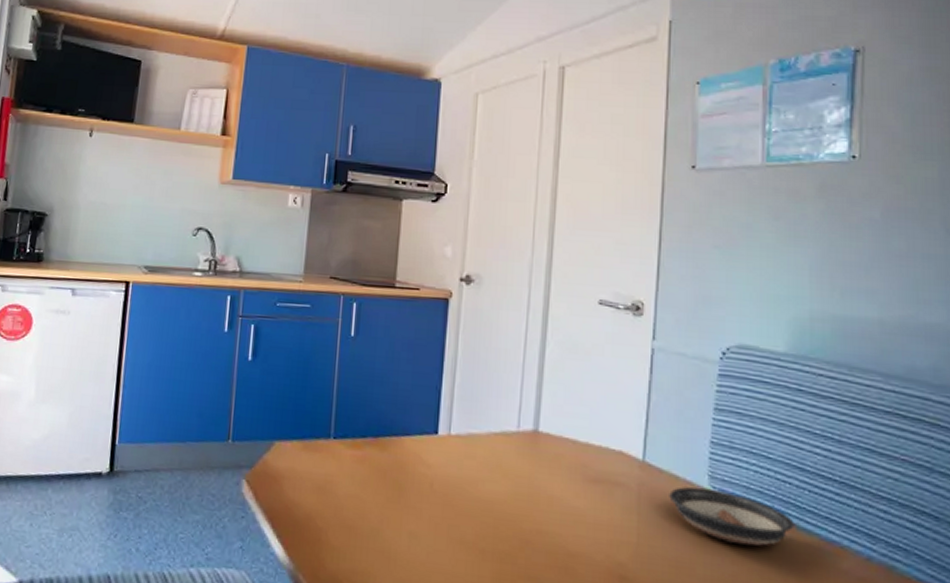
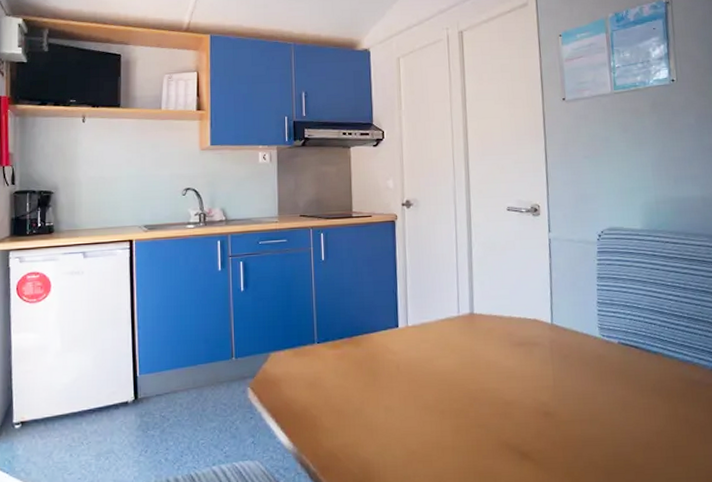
saucer: present [669,486,794,546] -> none [572,336,661,375]

